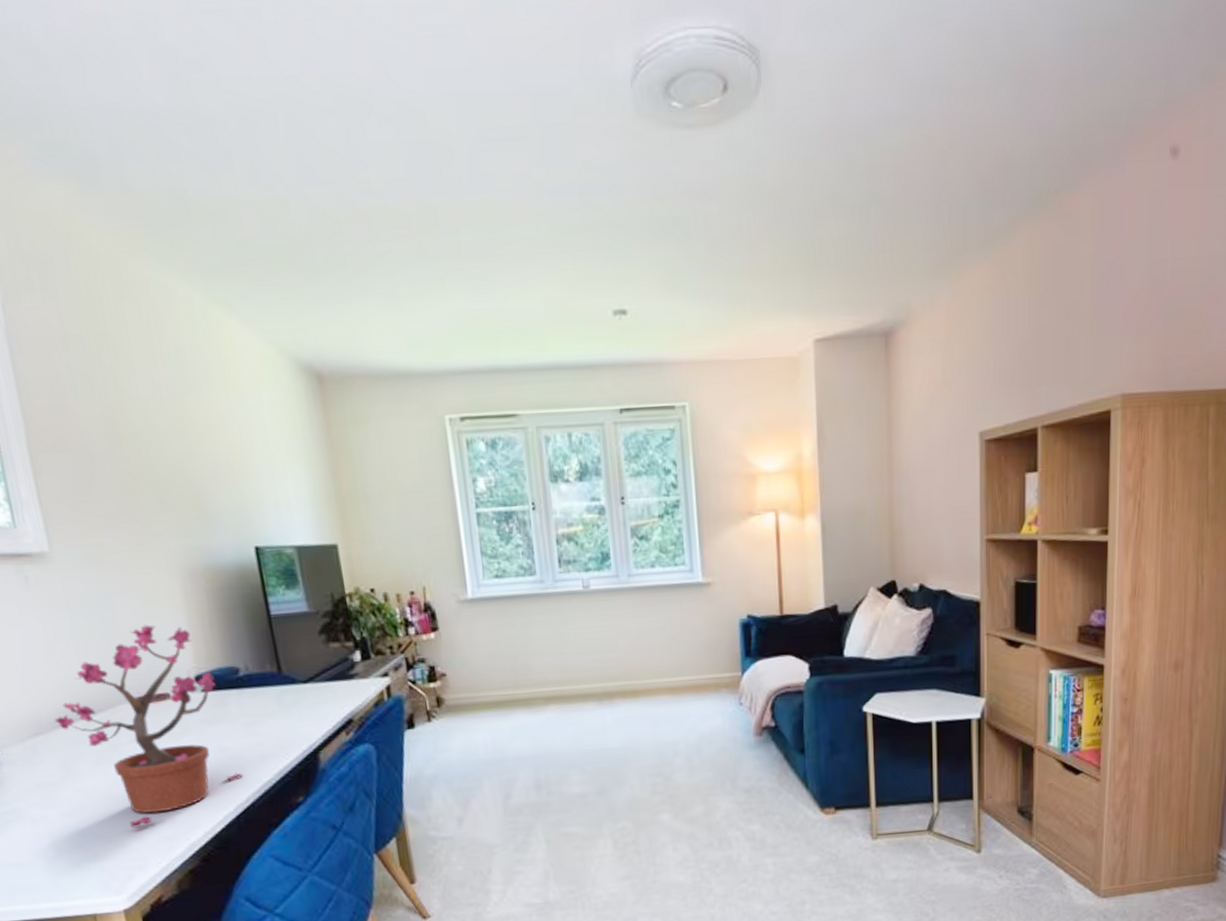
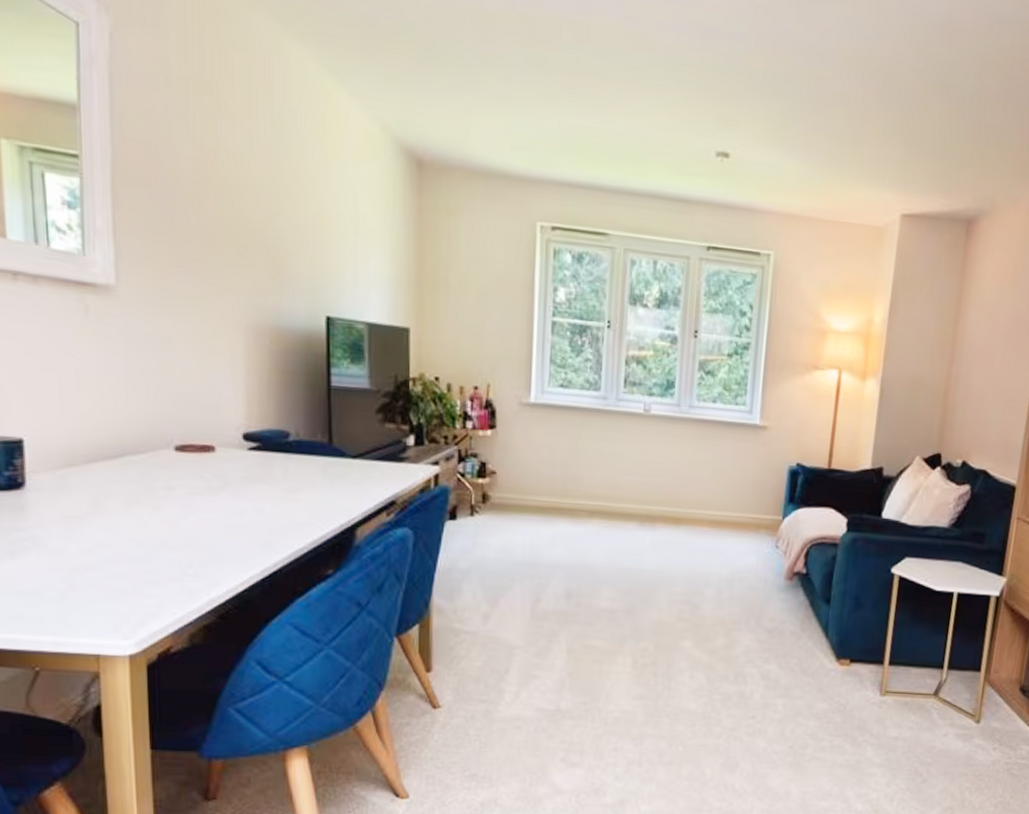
potted plant: present [54,624,243,828] -> none [90,374,275,575]

